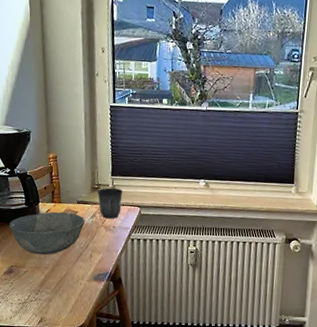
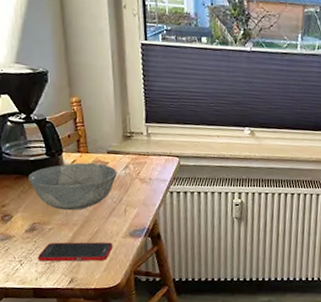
cell phone: none [12,284,79,303] -> present [37,242,113,262]
mug: present [97,187,123,219] -> none [129,135,159,171]

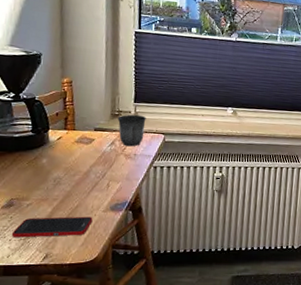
bowl: present [29,162,118,210] -> none [11,139,104,185]
mug: none [129,135,159,171] -> present [117,114,146,147]

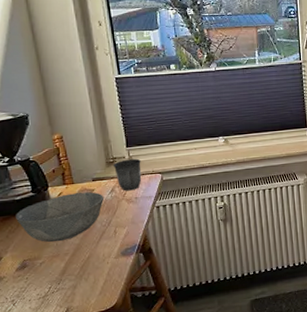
bowl: none [11,139,104,185] -> present [16,192,105,242]
cell phone: present [11,216,93,238] -> none [30,265,106,297]

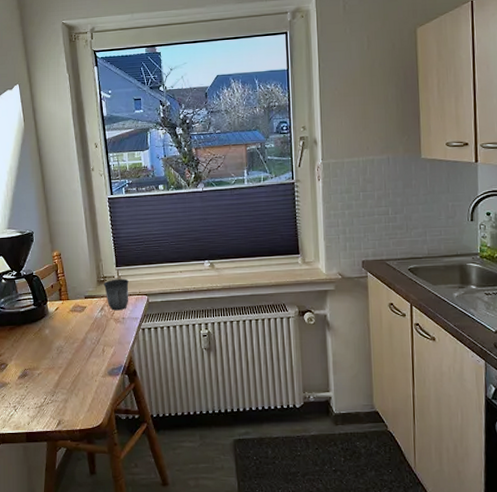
bowl: present [16,192,105,242] -> none [20,309,95,354]

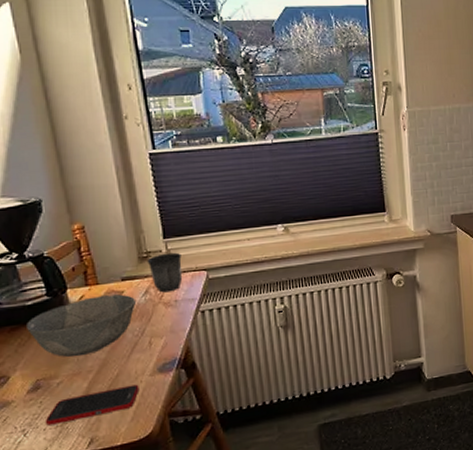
bowl: none [20,309,95,354] -> present [27,294,137,357]
cell phone: none [29,382,94,405] -> present [45,384,140,426]

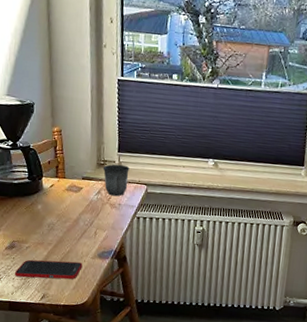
bowl: present [27,294,137,357] -> none [11,187,91,231]

